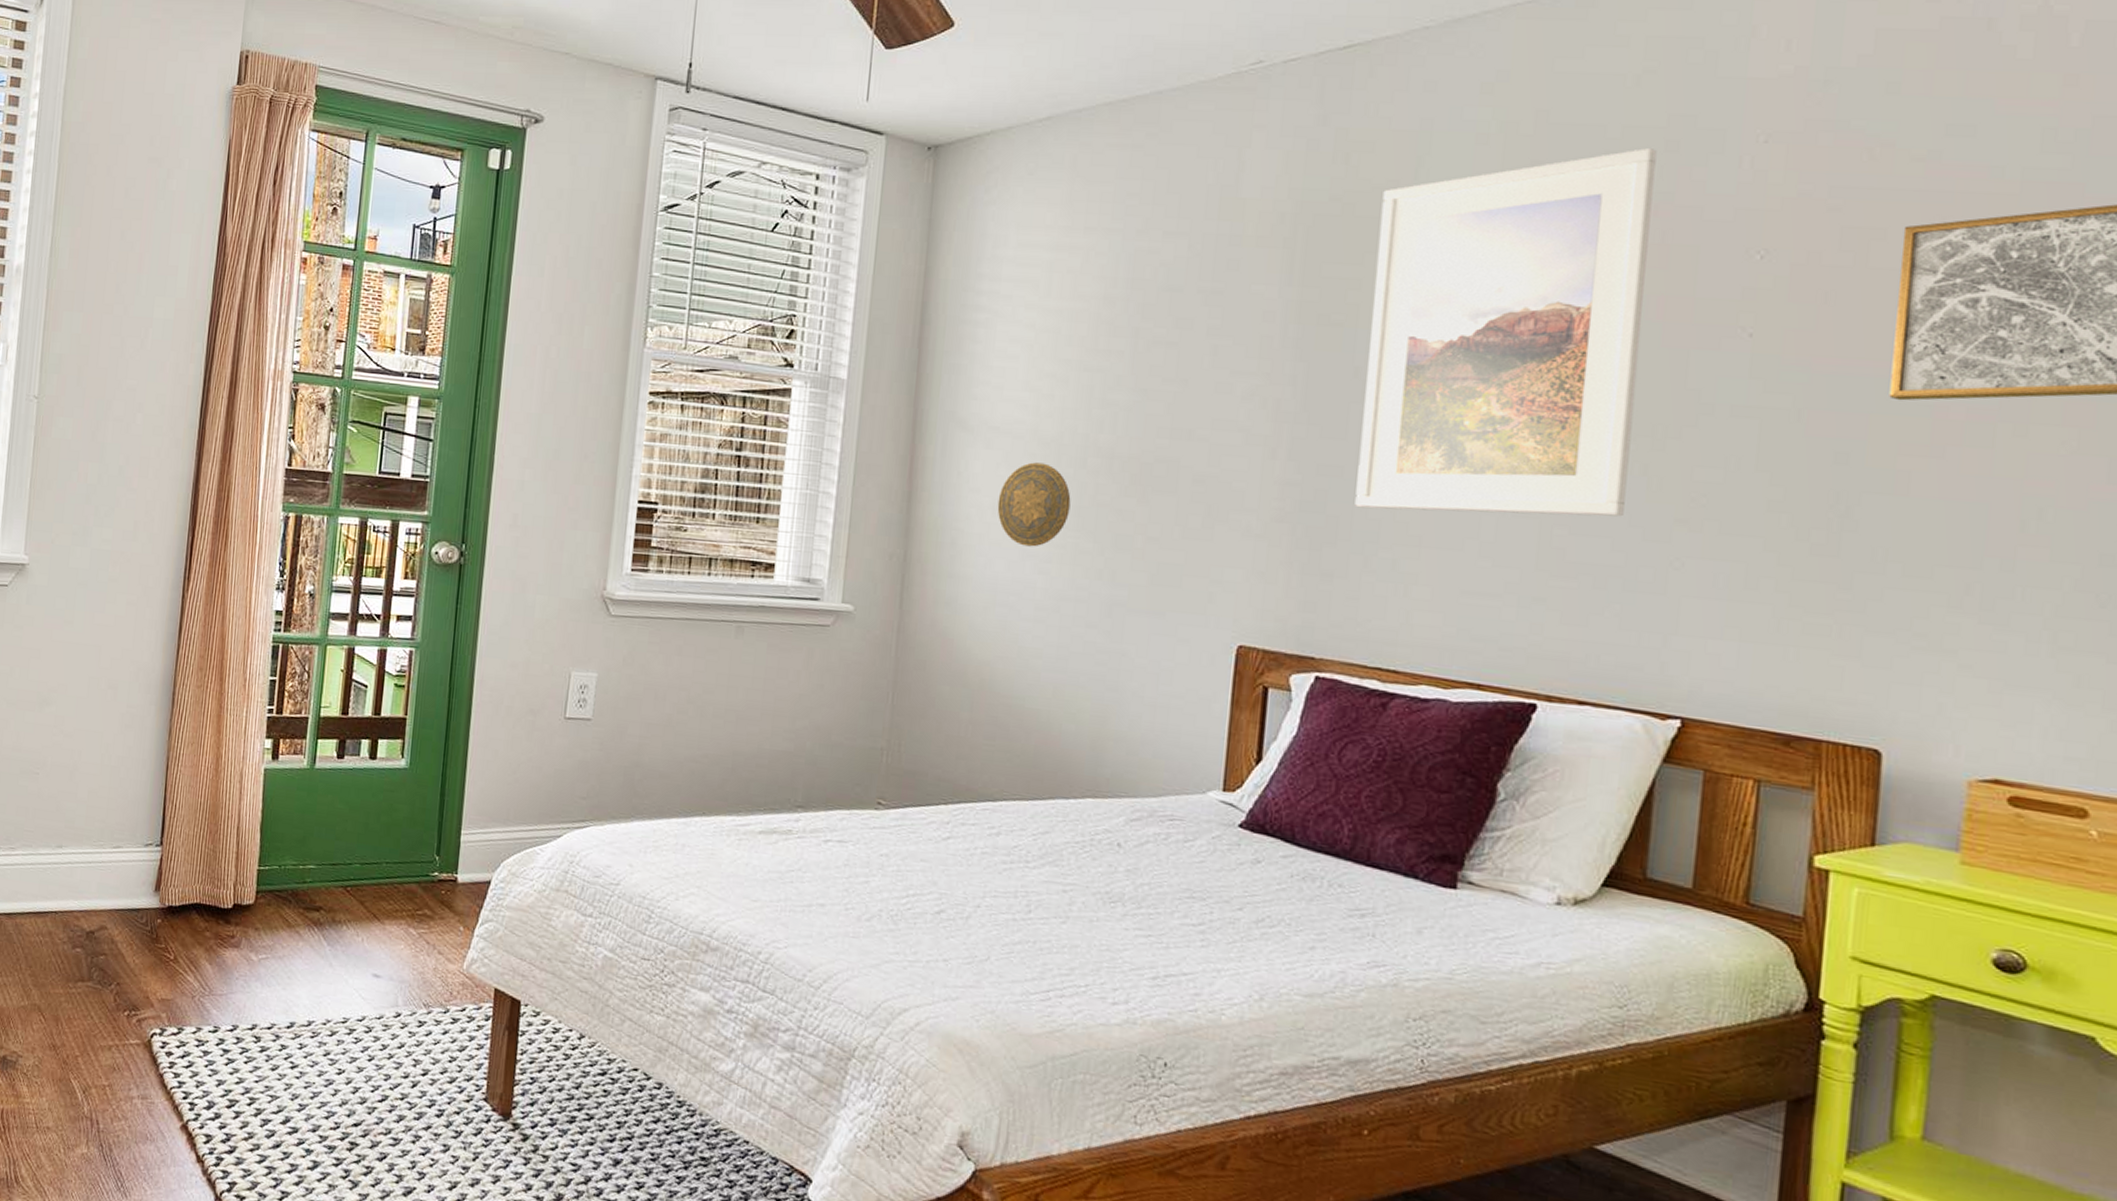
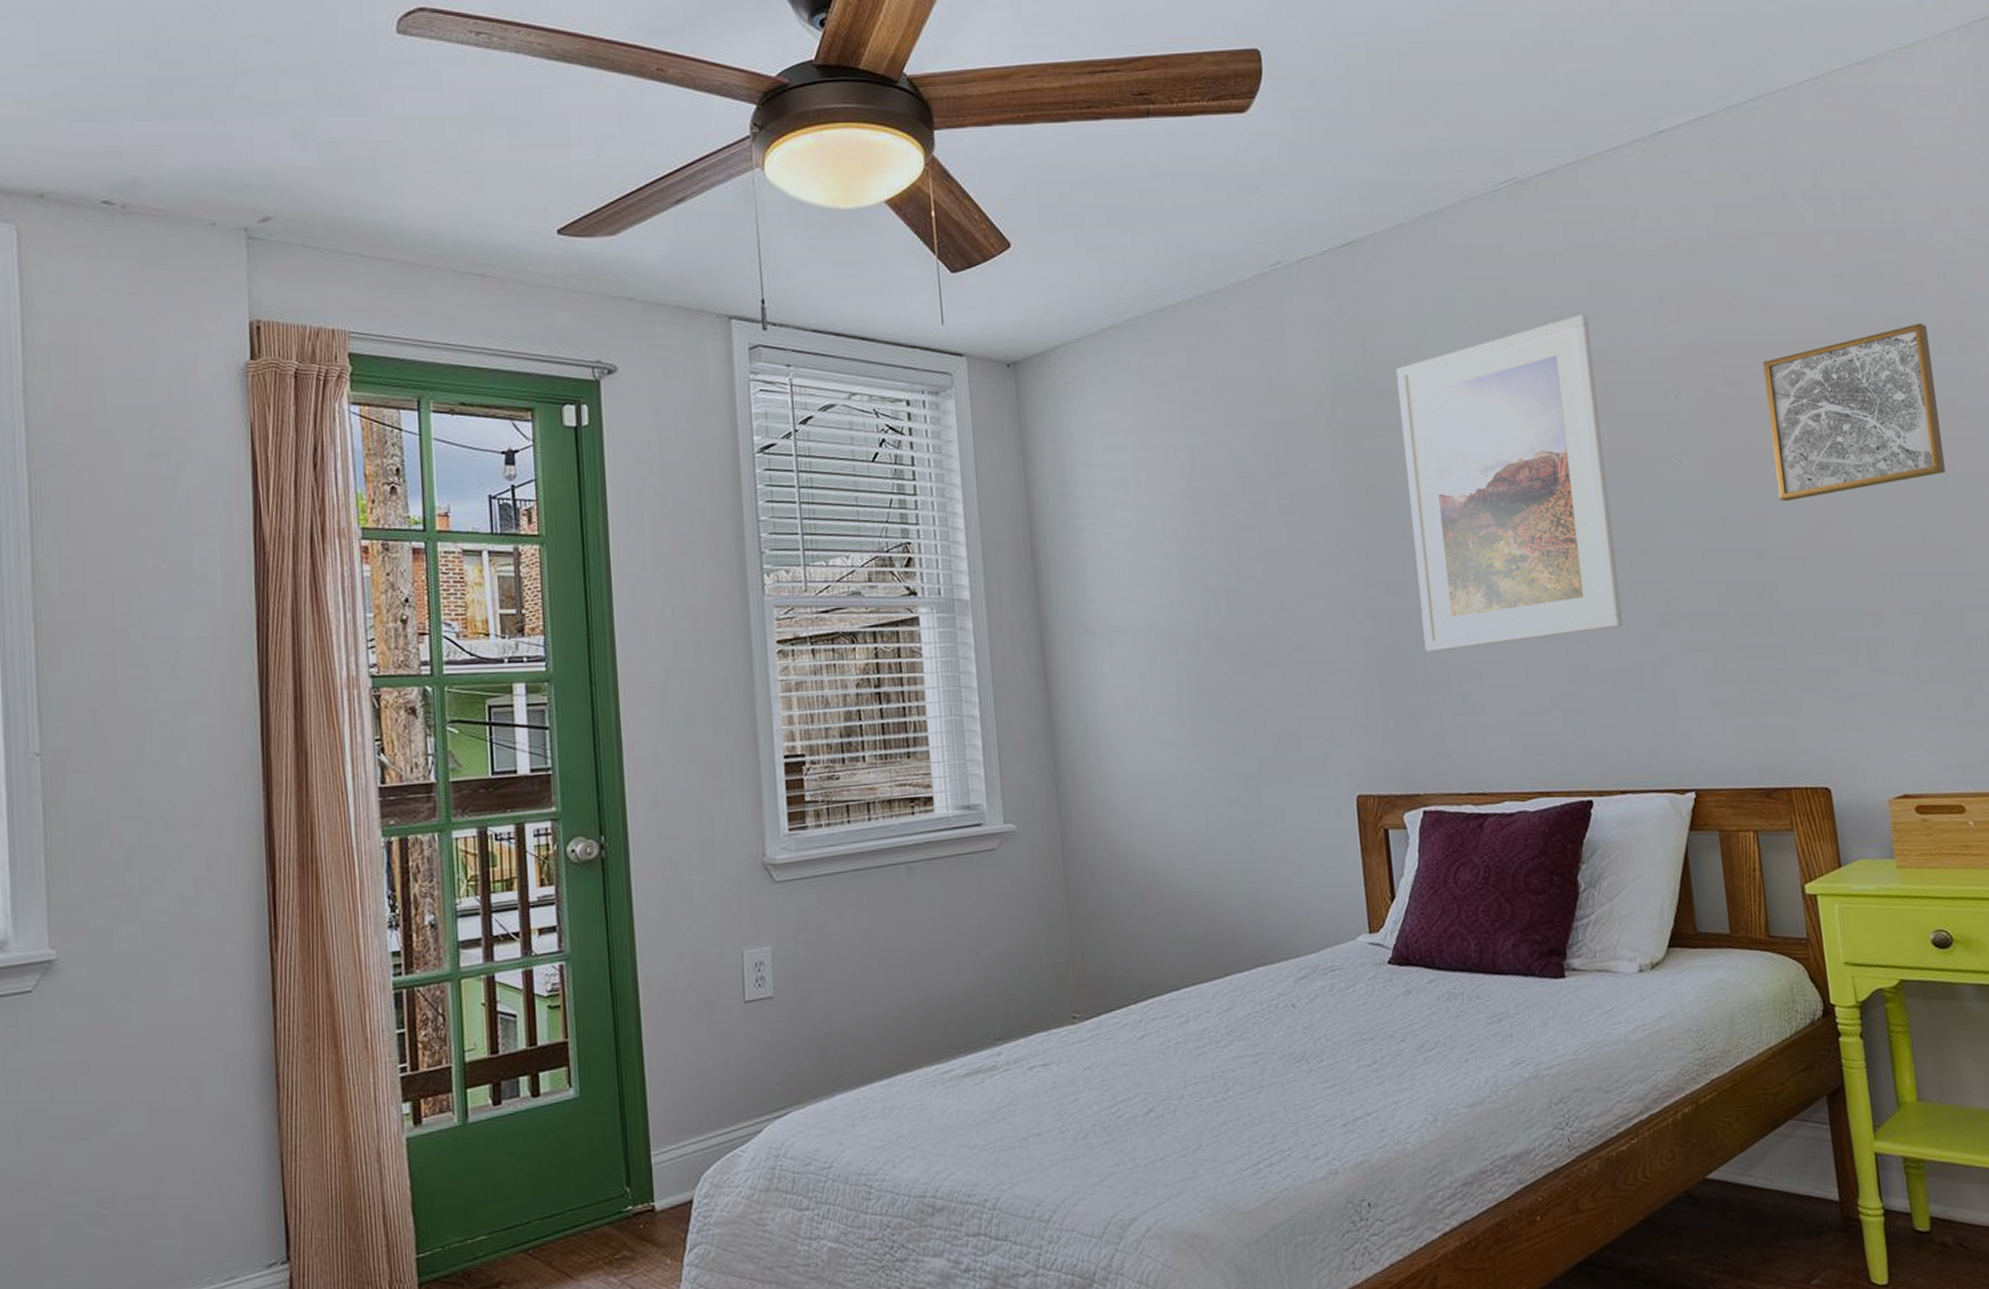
decorative plate: present [997,462,1071,547] -> none [1129,654,1195,737]

